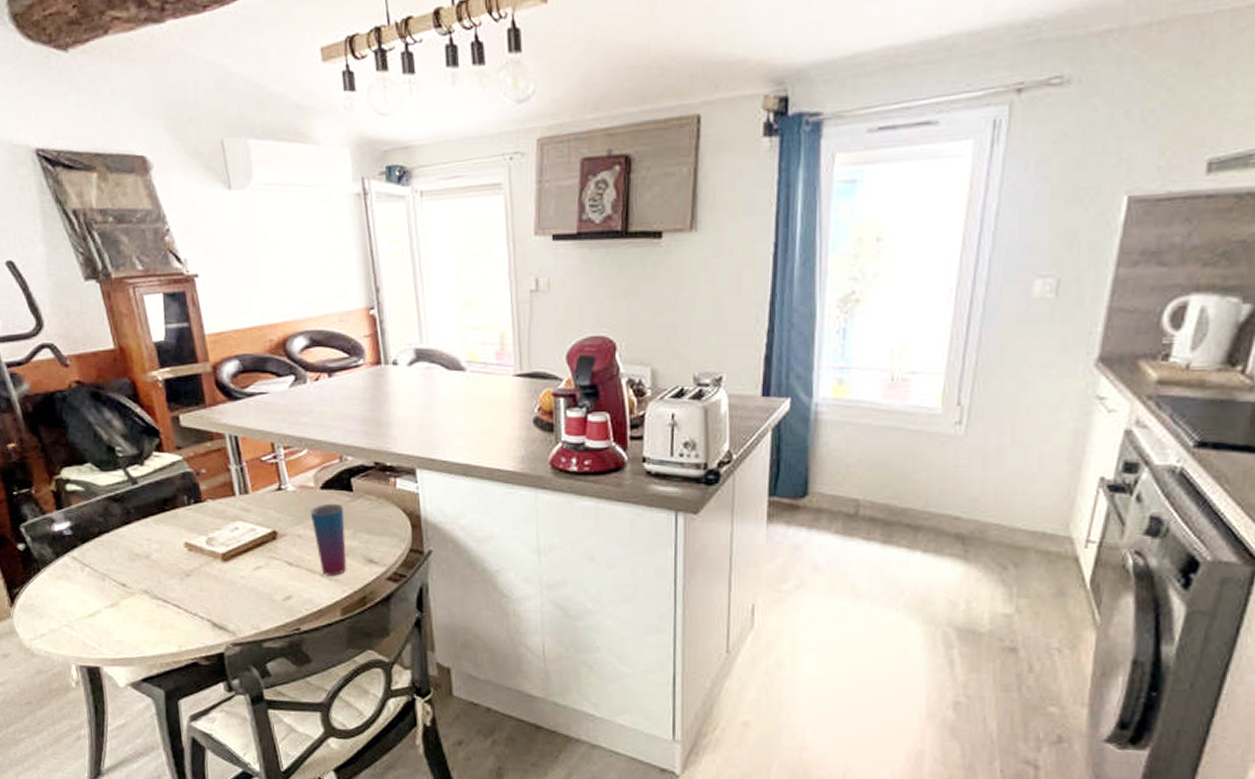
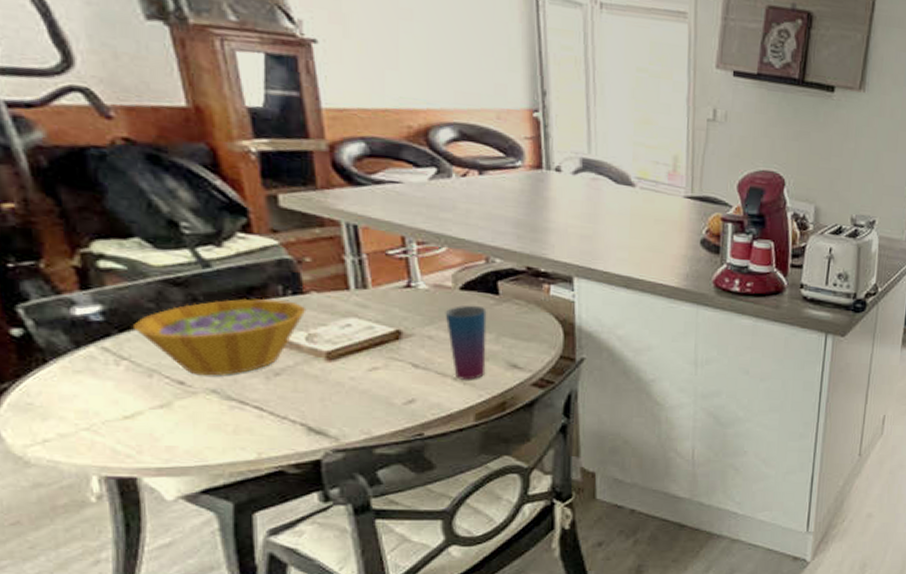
bowl: none [91,508,205,579] -> present [134,298,307,376]

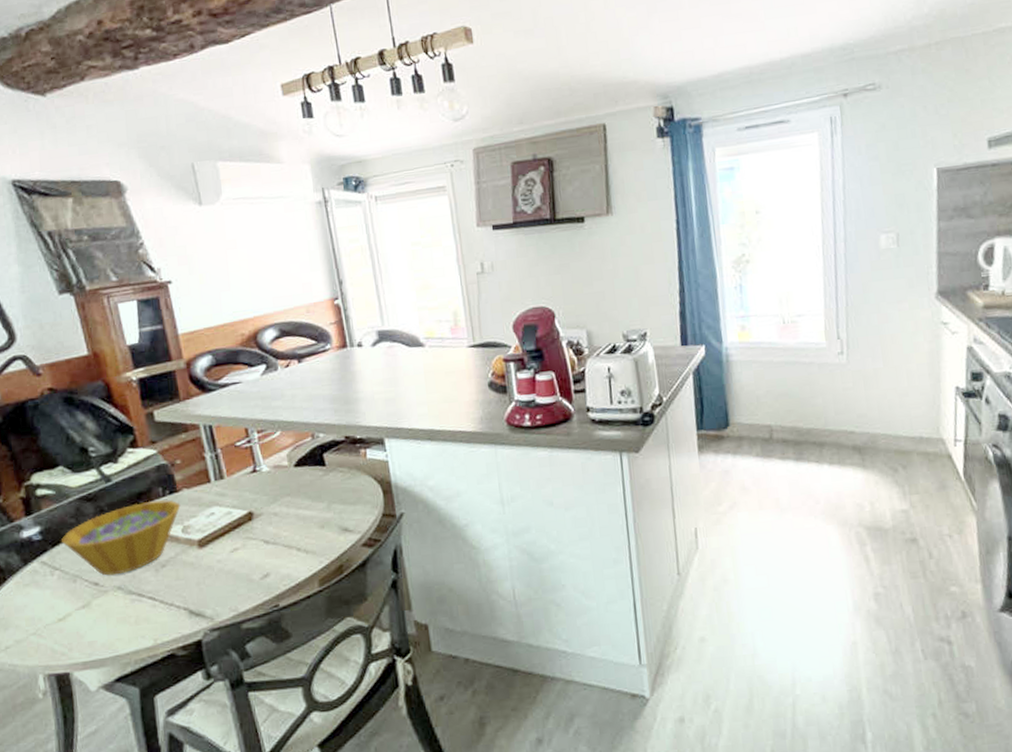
cup: present [445,305,487,380] -> none [285,478,323,550]

